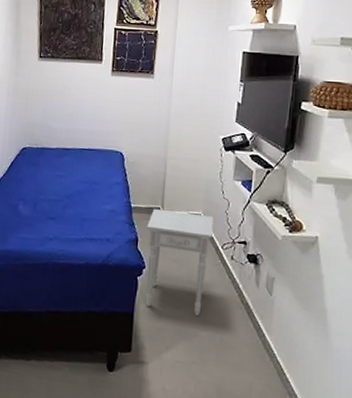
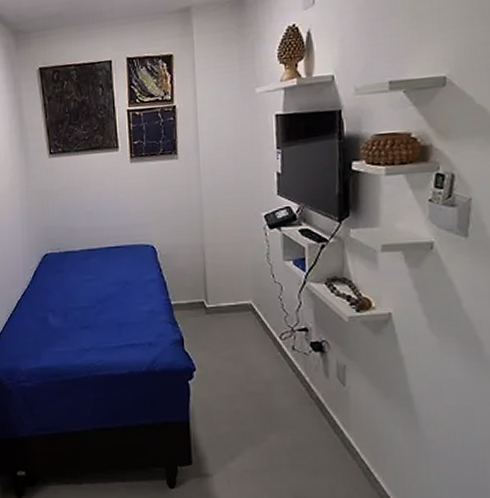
nightstand: present [145,208,214,316] -> none [192,302,267,417]

